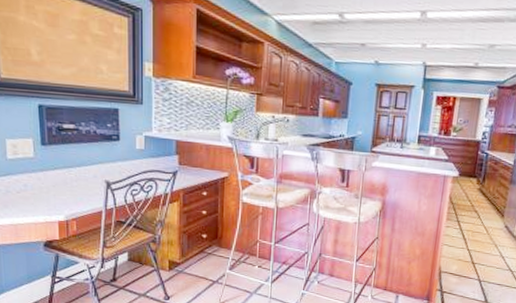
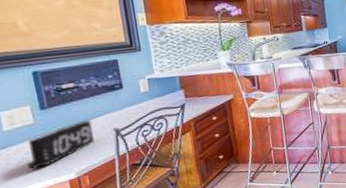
alarm clock: none [23,165,87,203] -> present [27,119,94,170]

